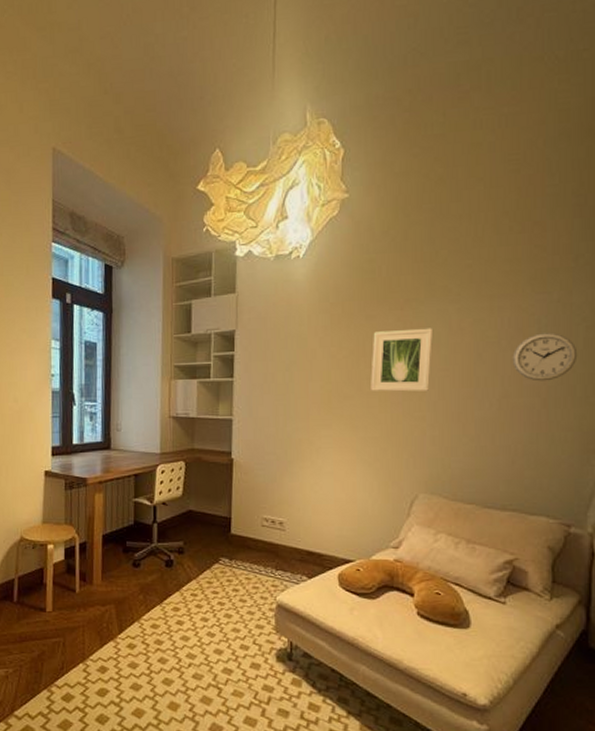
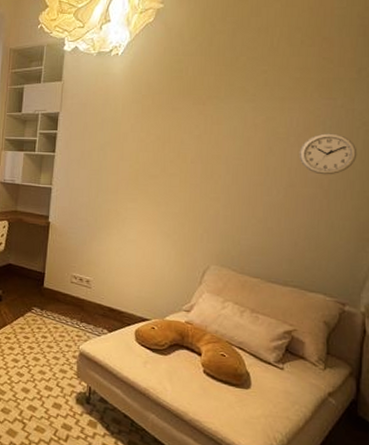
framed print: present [371,328,432,392] -> none [173,121,230,176]

